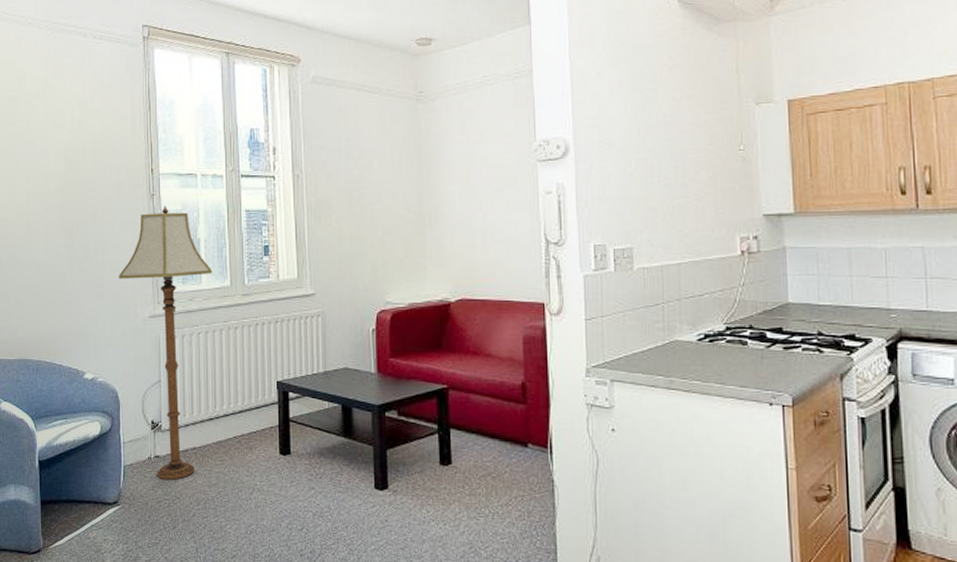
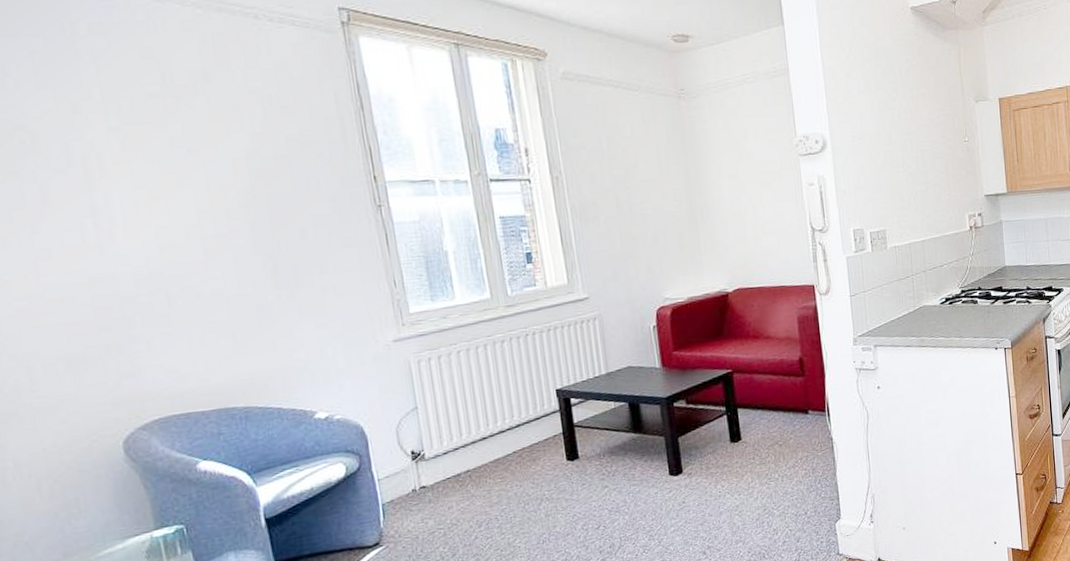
floor lamp: present [119,206,213,480] -> none [346,218,471,510]

